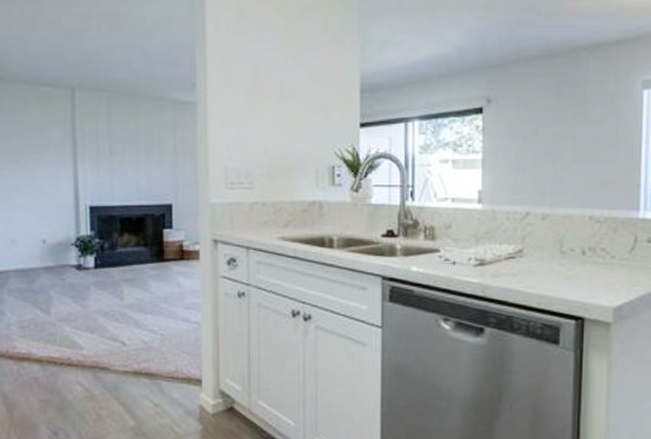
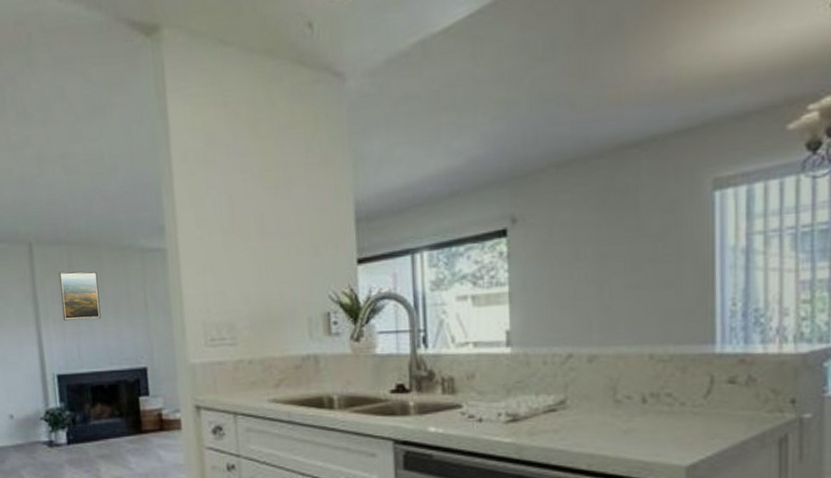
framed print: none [97,115,134,160] -> present [58,271,101,321]

